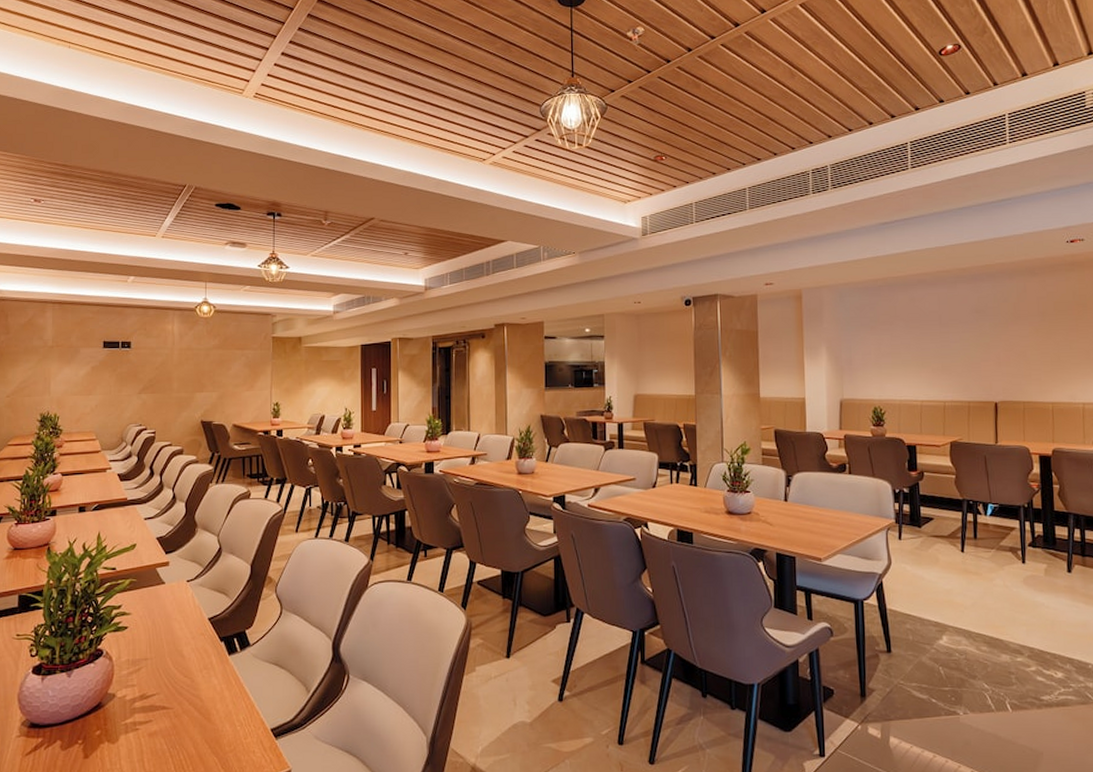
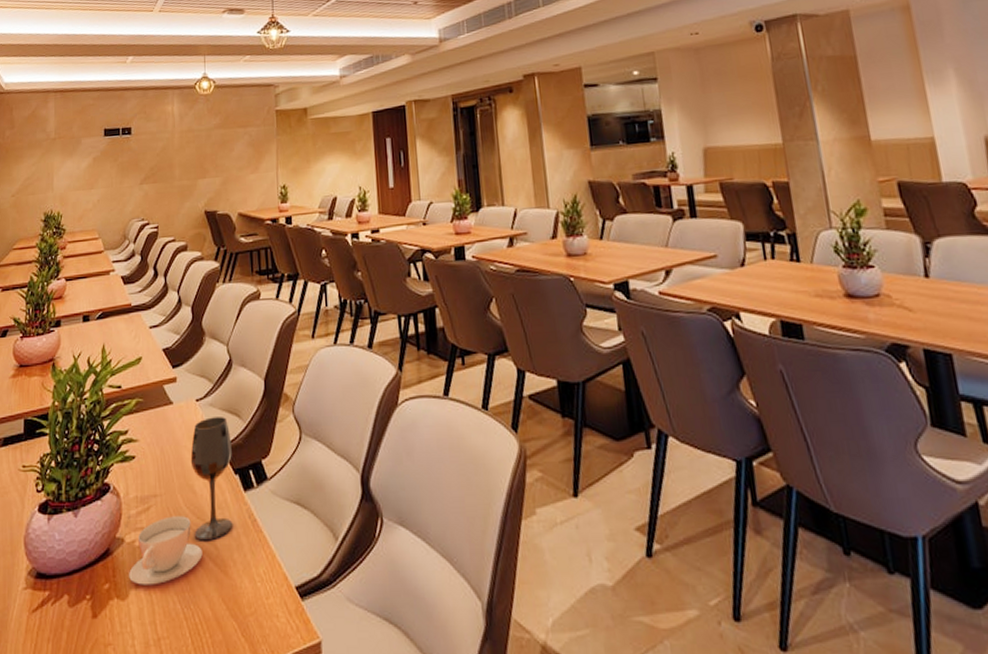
teacup: none [119,675,189,731] -> present [129,516,203,585]
wine glass: none [180,595,219,695] -> present [190,417,233,541]

